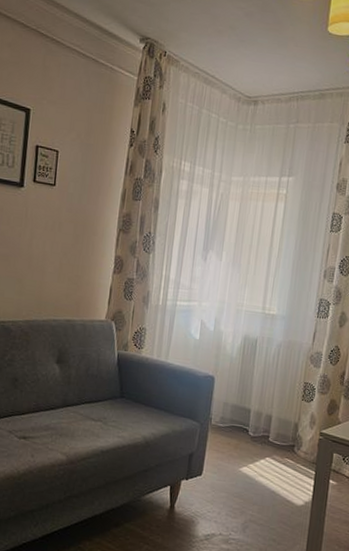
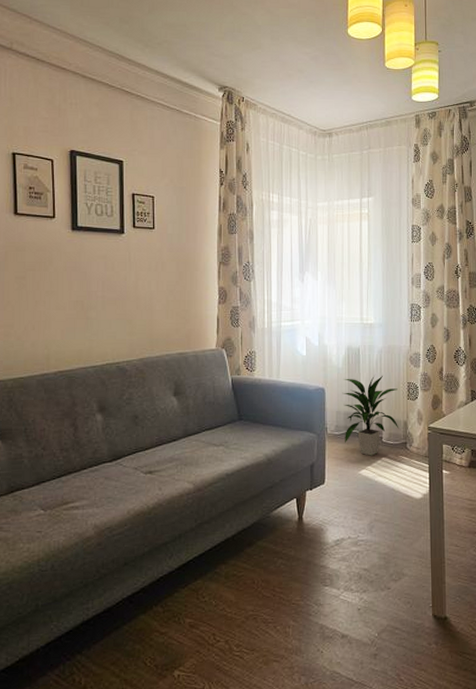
indoor plant: none [229,370,293,454] -> present [342,375,399,456]

